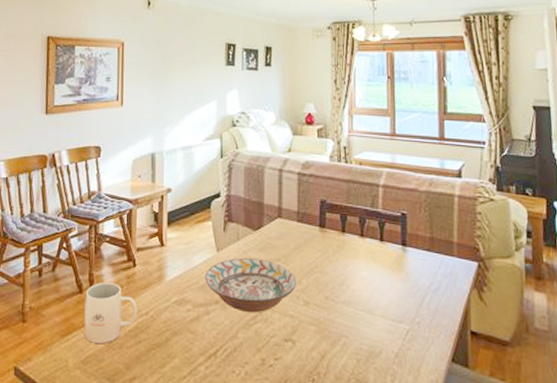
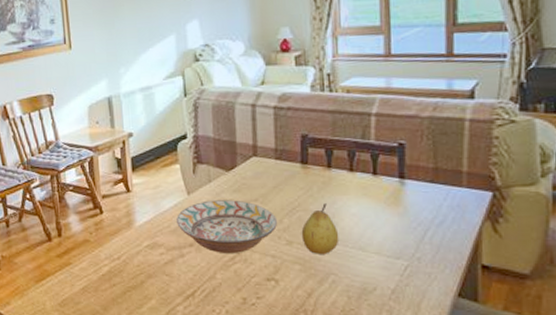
mug: present [83,282,138,345] -> none [54,229,110,288]
fruit: none [317,266,351,316] -> present [301,203,339,254]

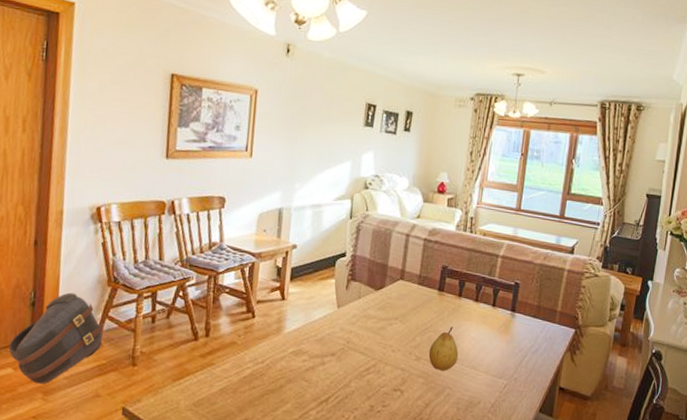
decorative bowl: present [177,200,277,254] -> none [323,315,411,365]

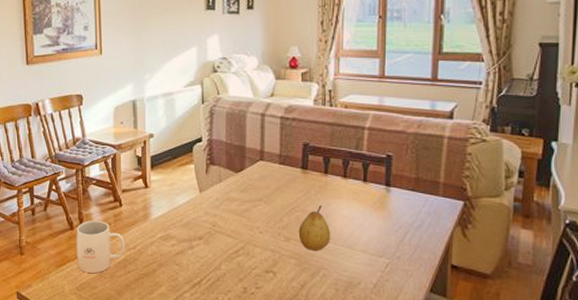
mug: none [197,331,254,389] -> present [75,220,126,274]

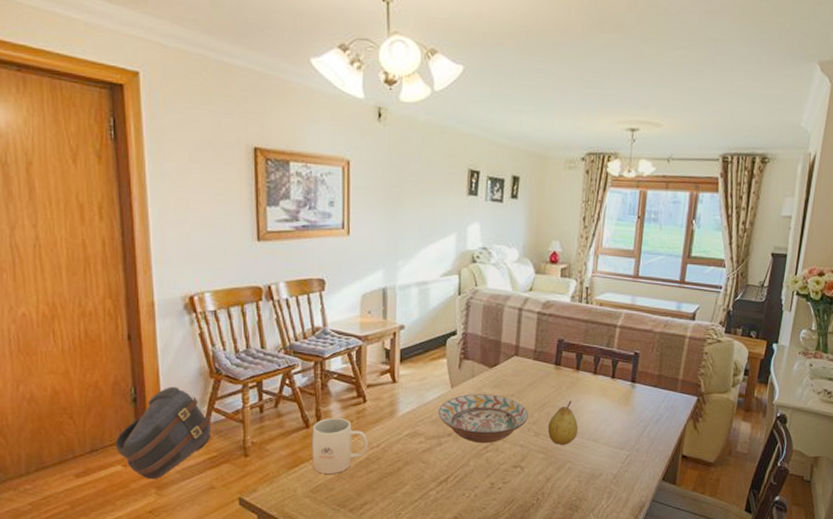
decorative bowl: none [189,198,277,248] -> present [438,394,529,444]

